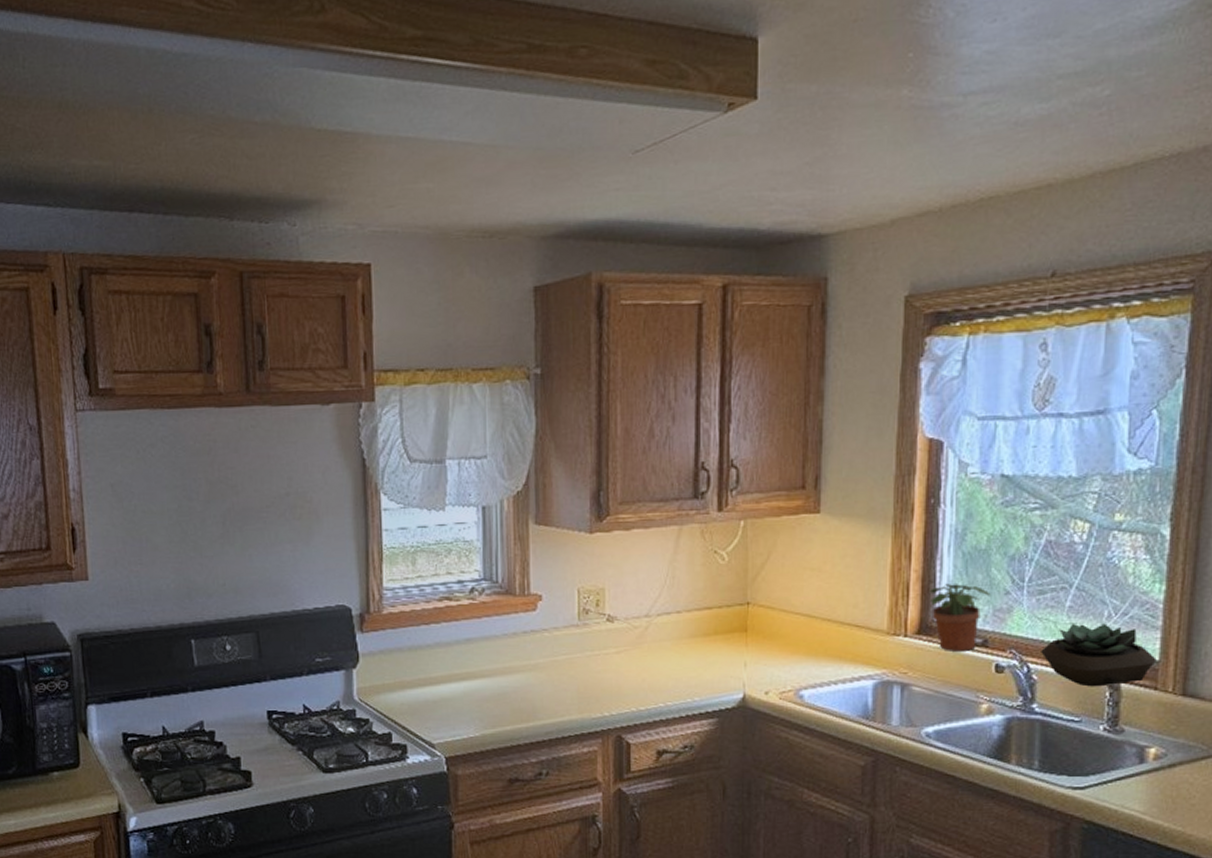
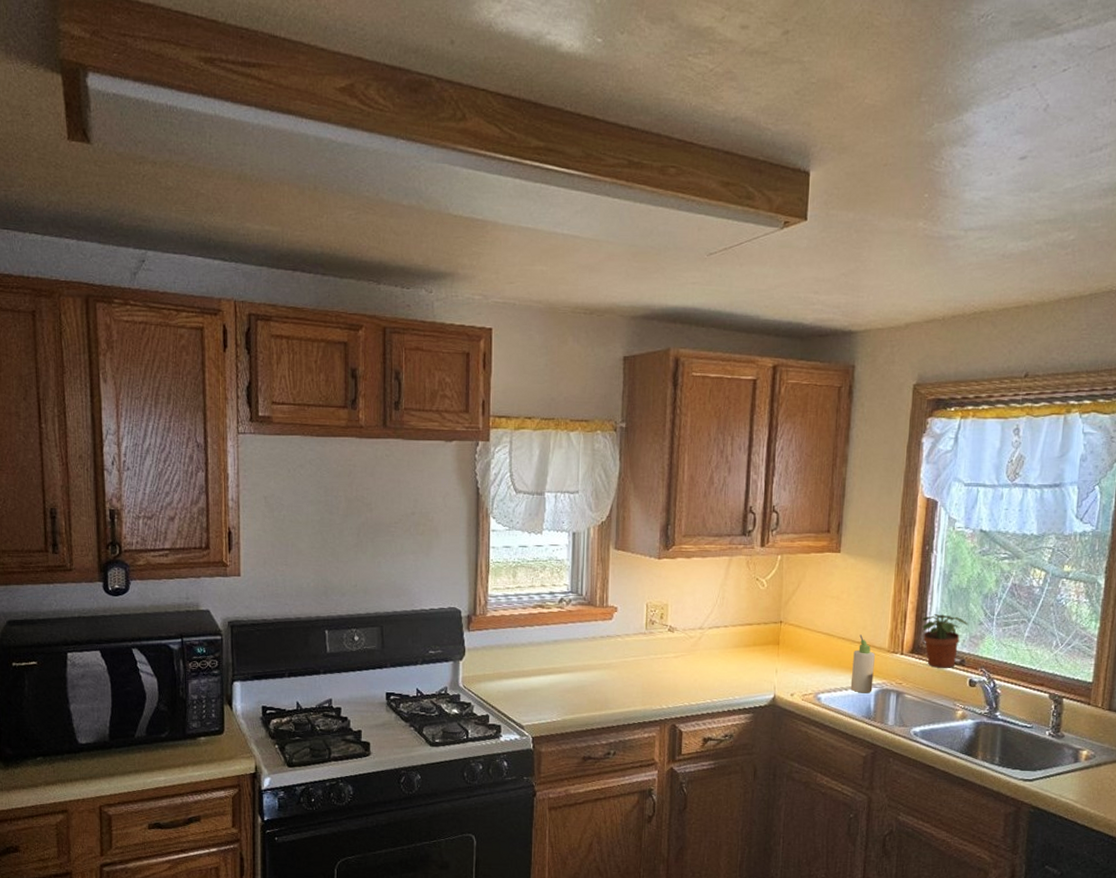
bottle: none [841,614,871,687] -> present [850,634,875,693]
succulent plant: present [1041,623,1156,687] -> none [1004,649,1091,701]

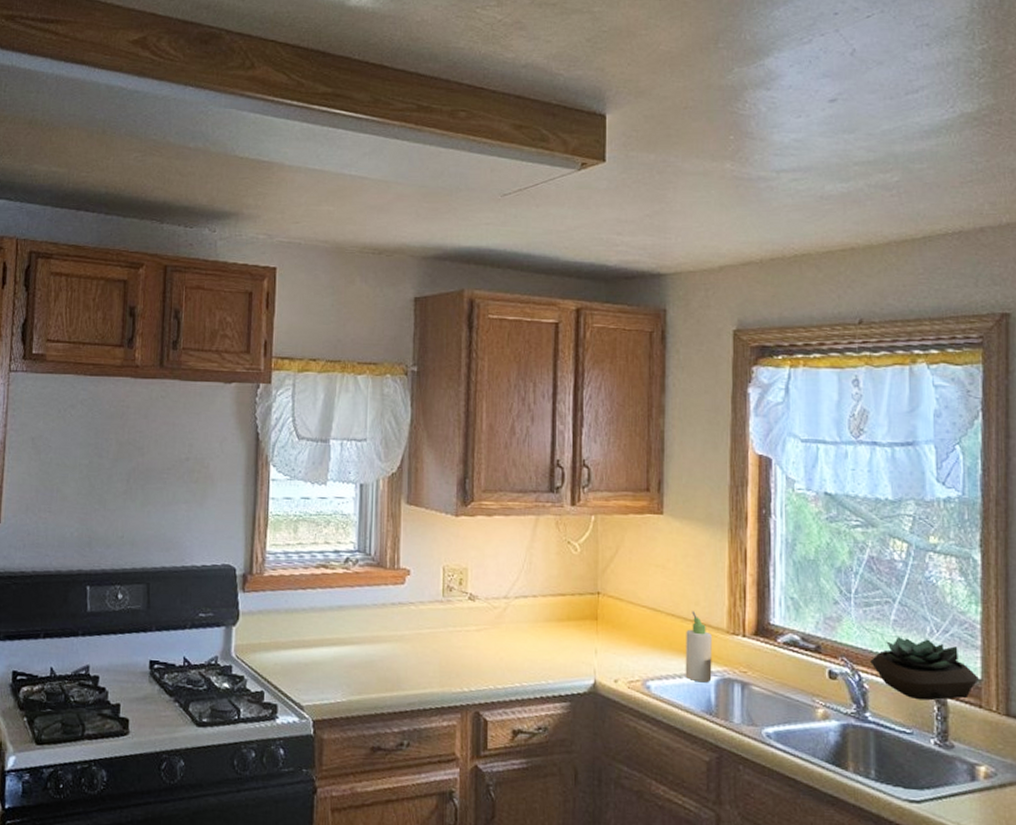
potted plant: present [922,614,968,668] -> none [764,590,821,655]
succulent plant: none [1004,649,1091,701] -> present [870,636,979,701]

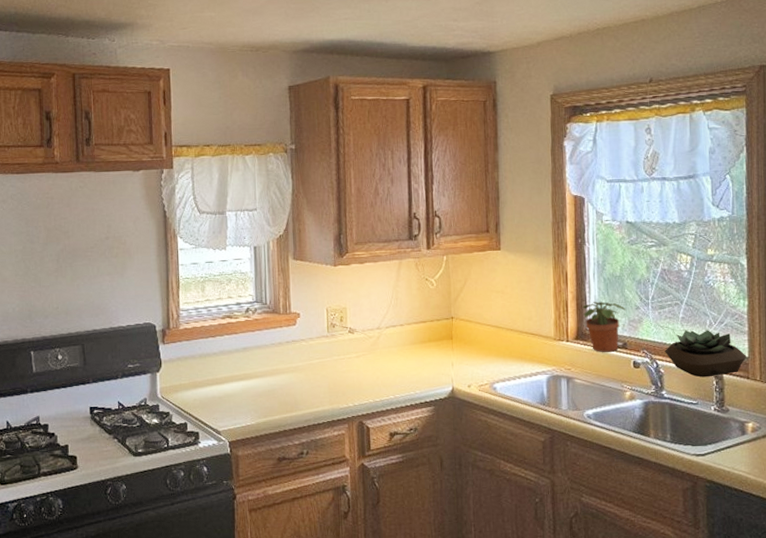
bottle: present [685,611,712,683] -> none [522,325,544,381]
potted plant: none [764,590,821,655] -> present [582,301,626,352]

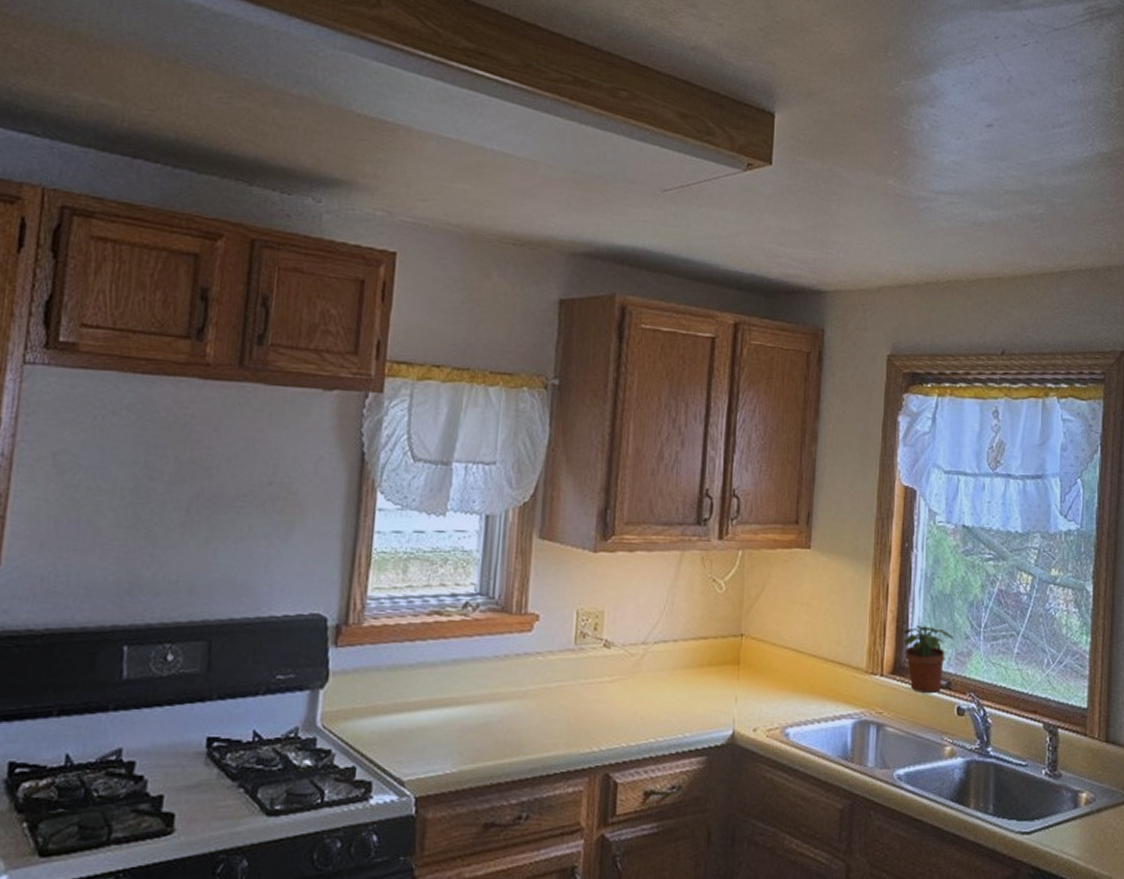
succulent plant: present [665,329,746,377] -> none [994,669,1085,732]

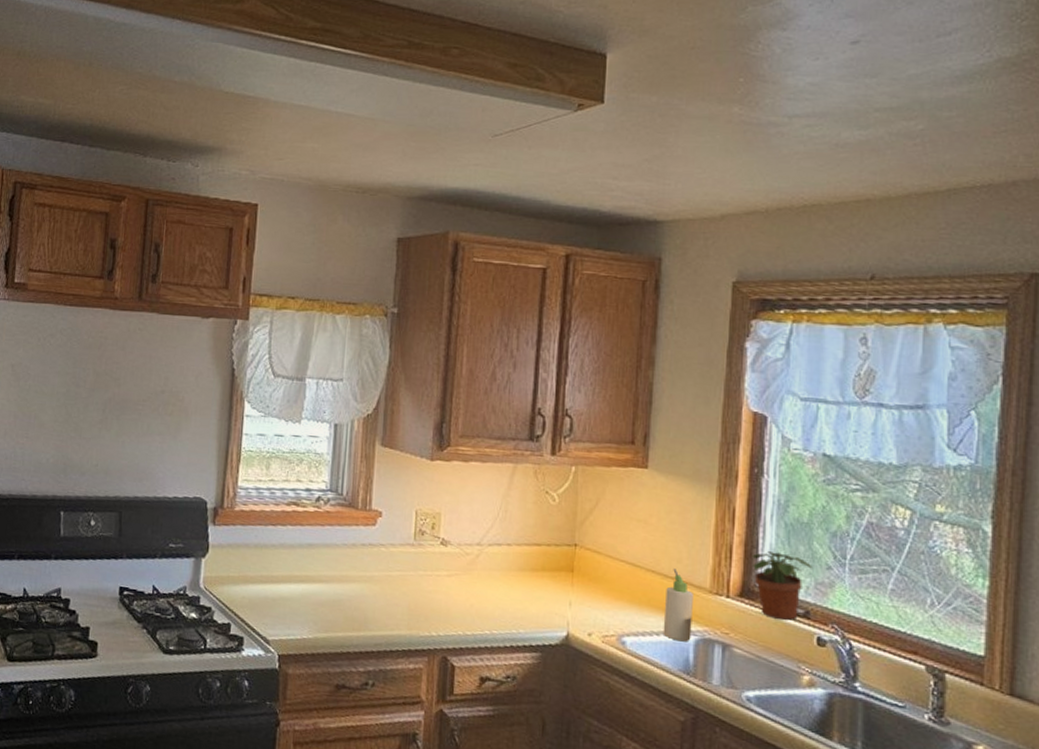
bottle: none [823,651,851,726] -> present [663,568,693,642]

